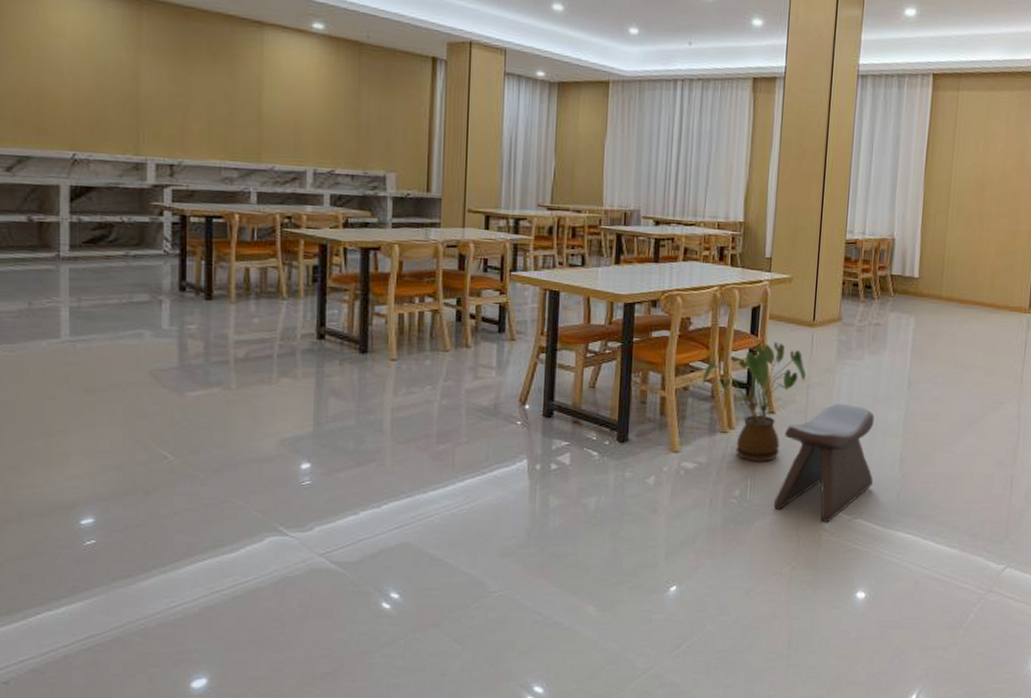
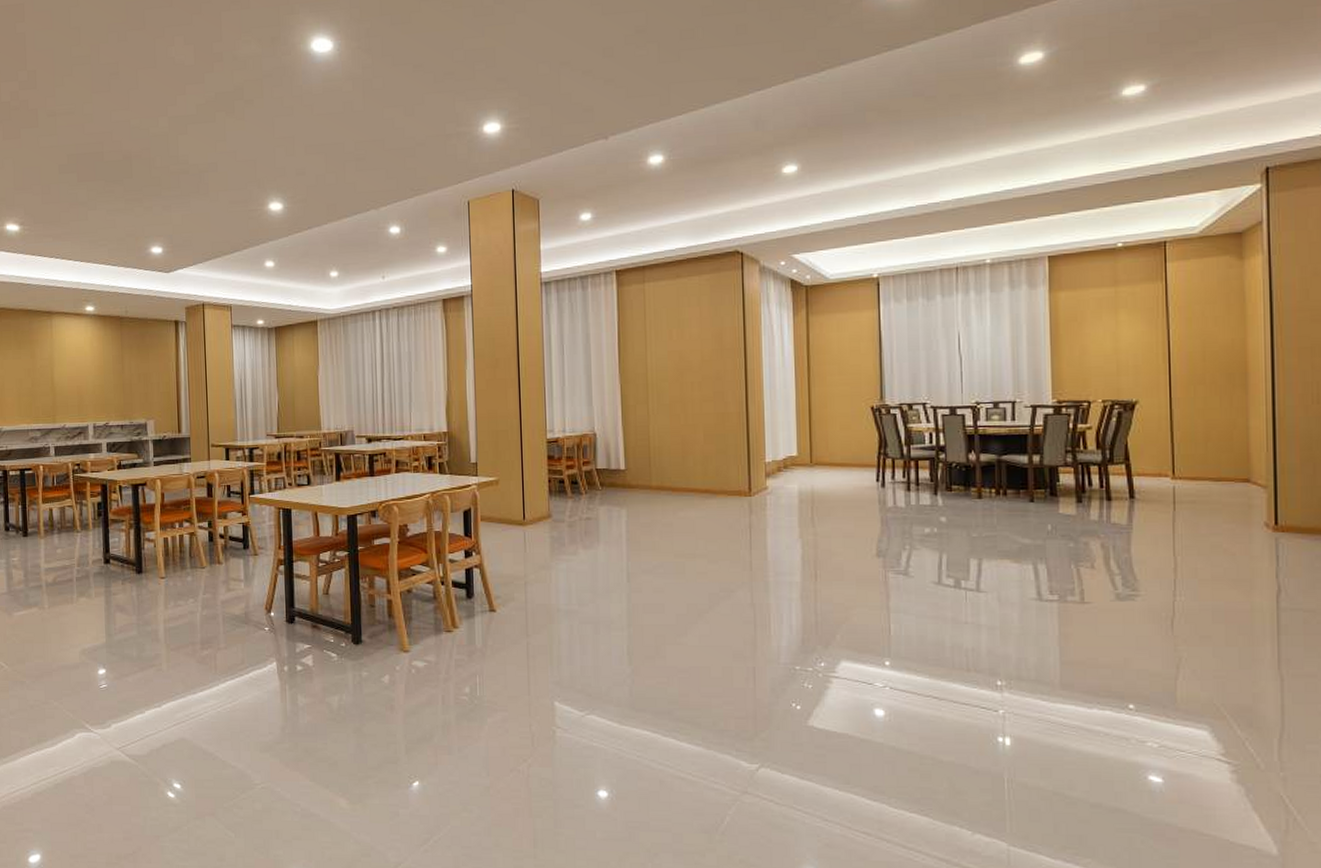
house plant: present [702,341,807,463] -> none [423,541,523,660]
stool: present [773,403,874,523] -> none [504,599,602,719]

